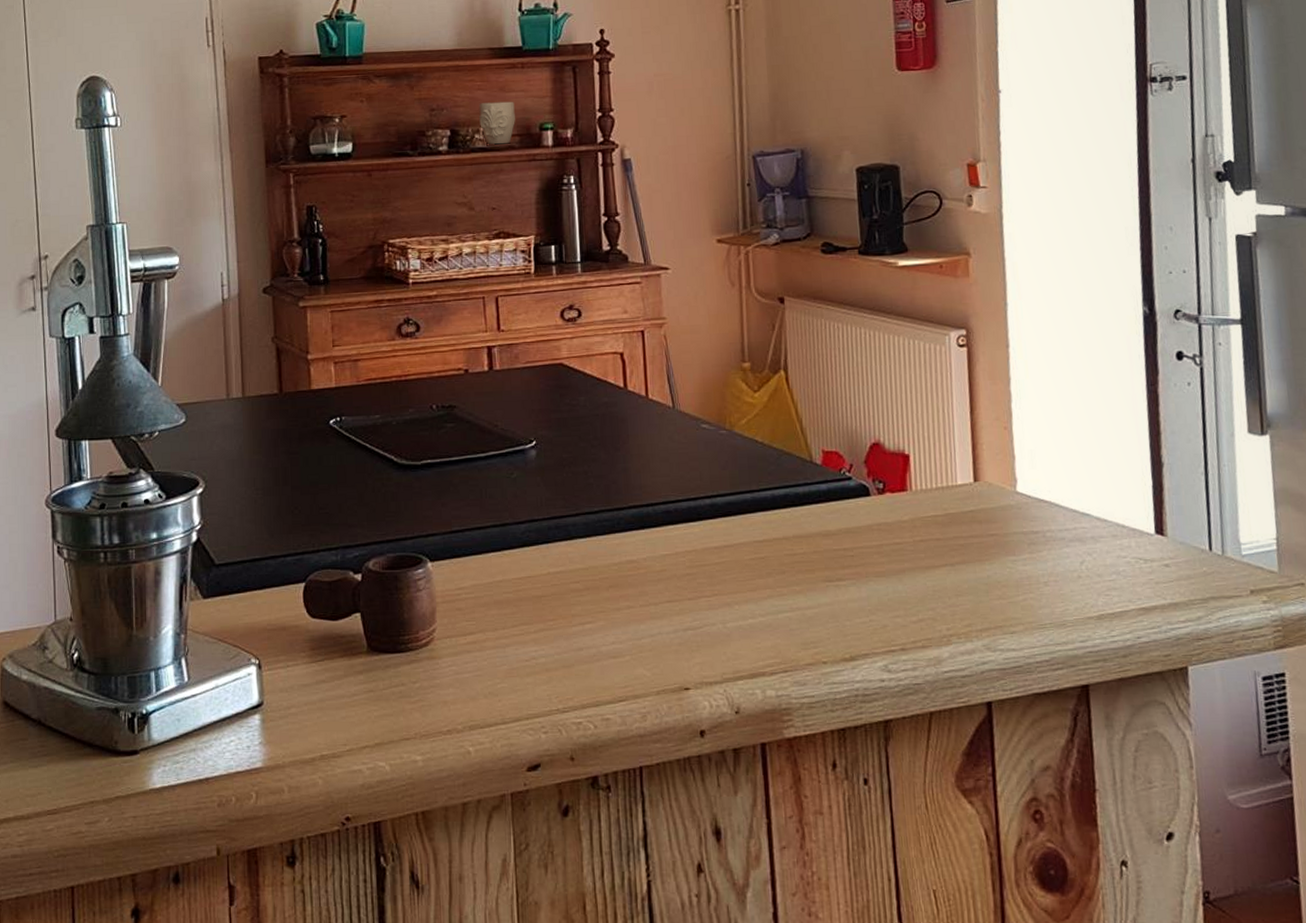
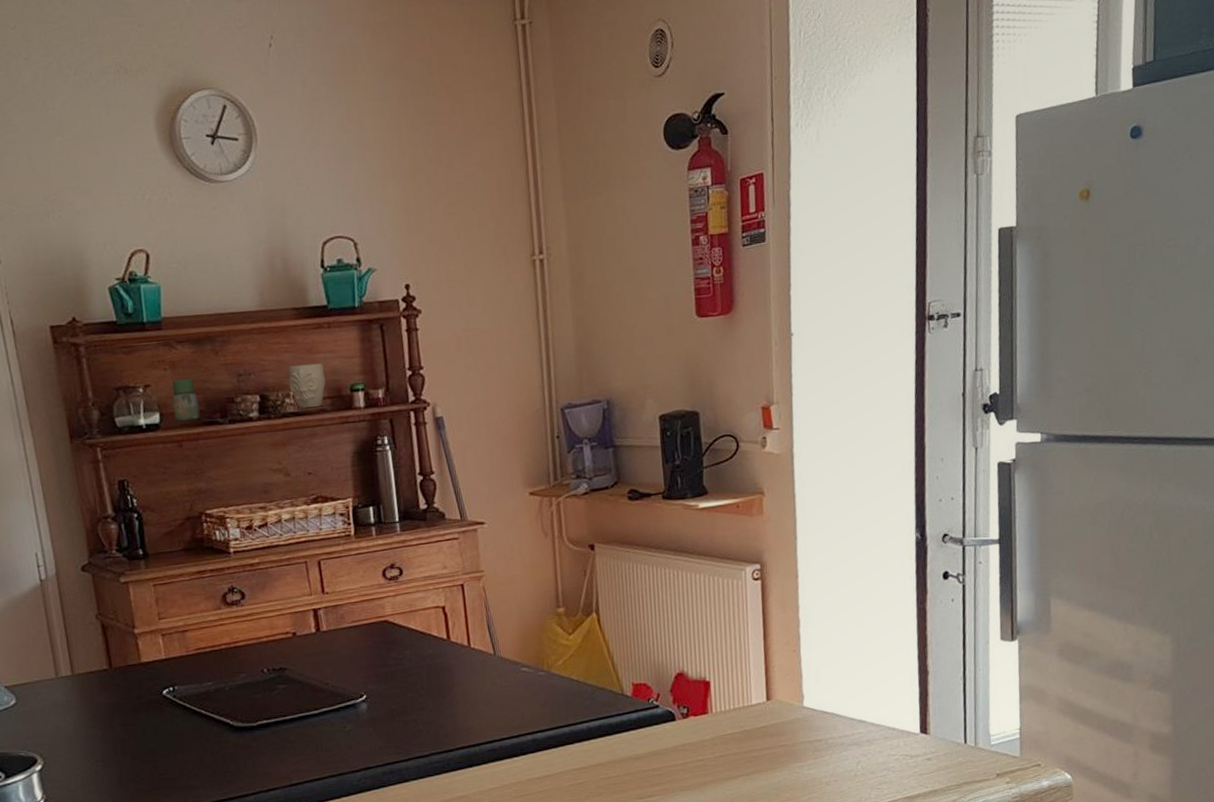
jar: none [365,111,391,152] -> present [172,378,201,422]

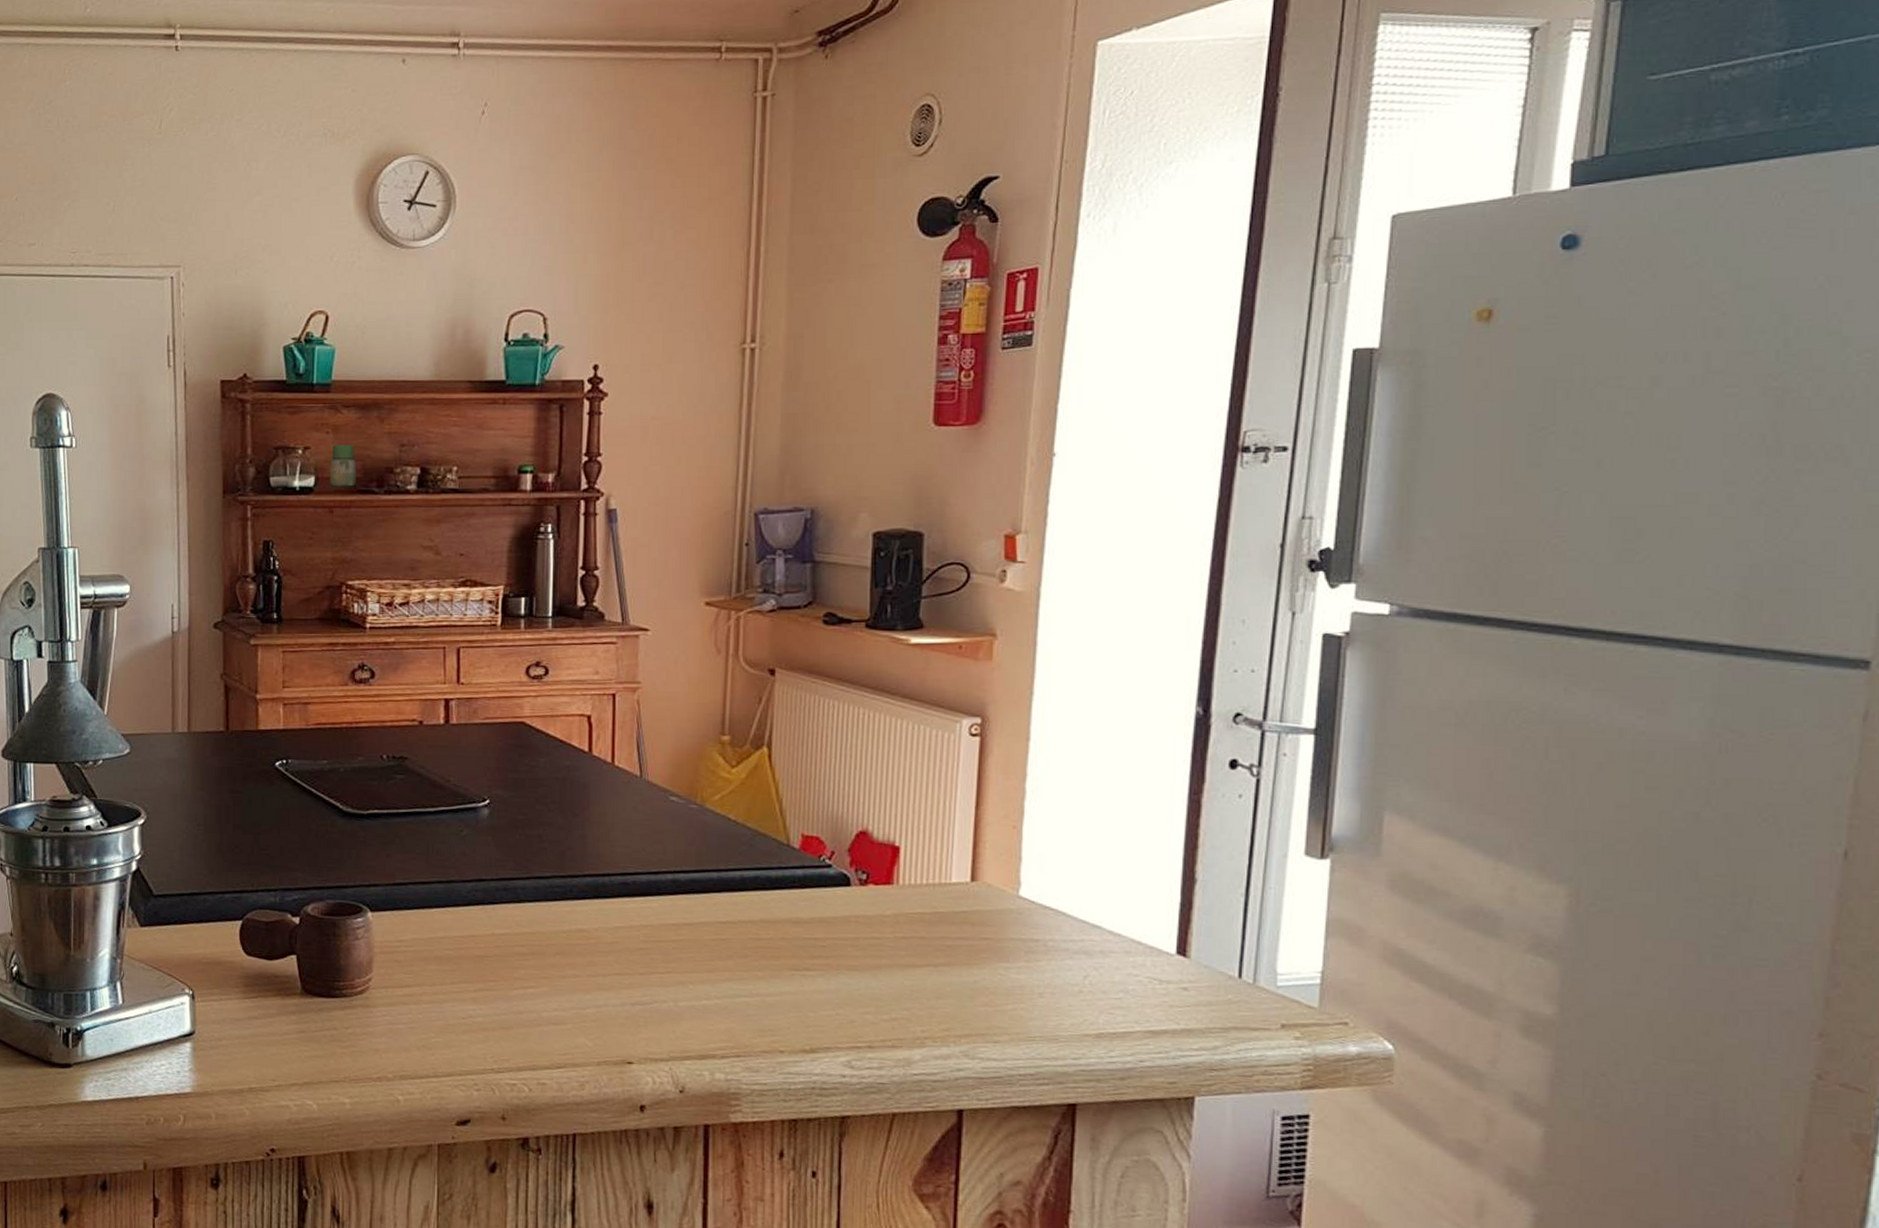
cup: present [287,363,326,409] -> none [453,440,492,486]

